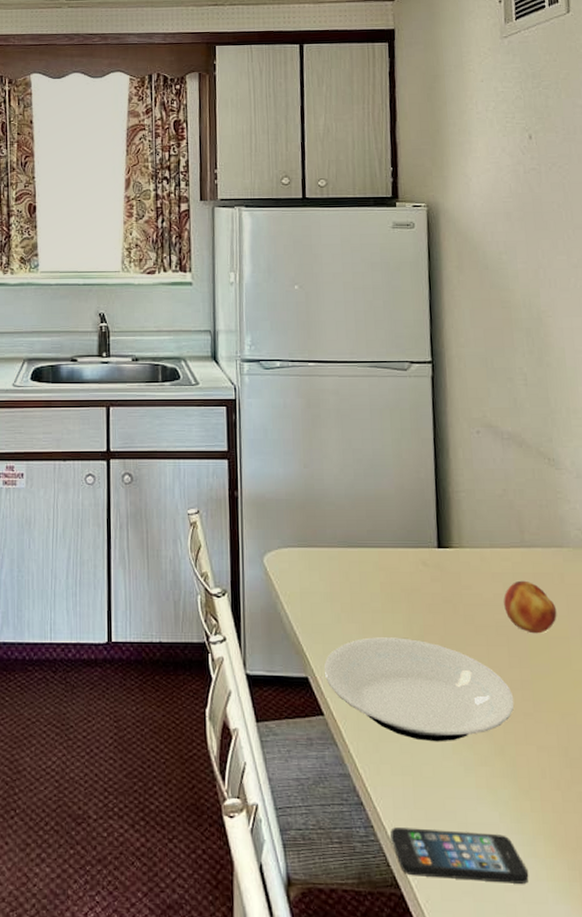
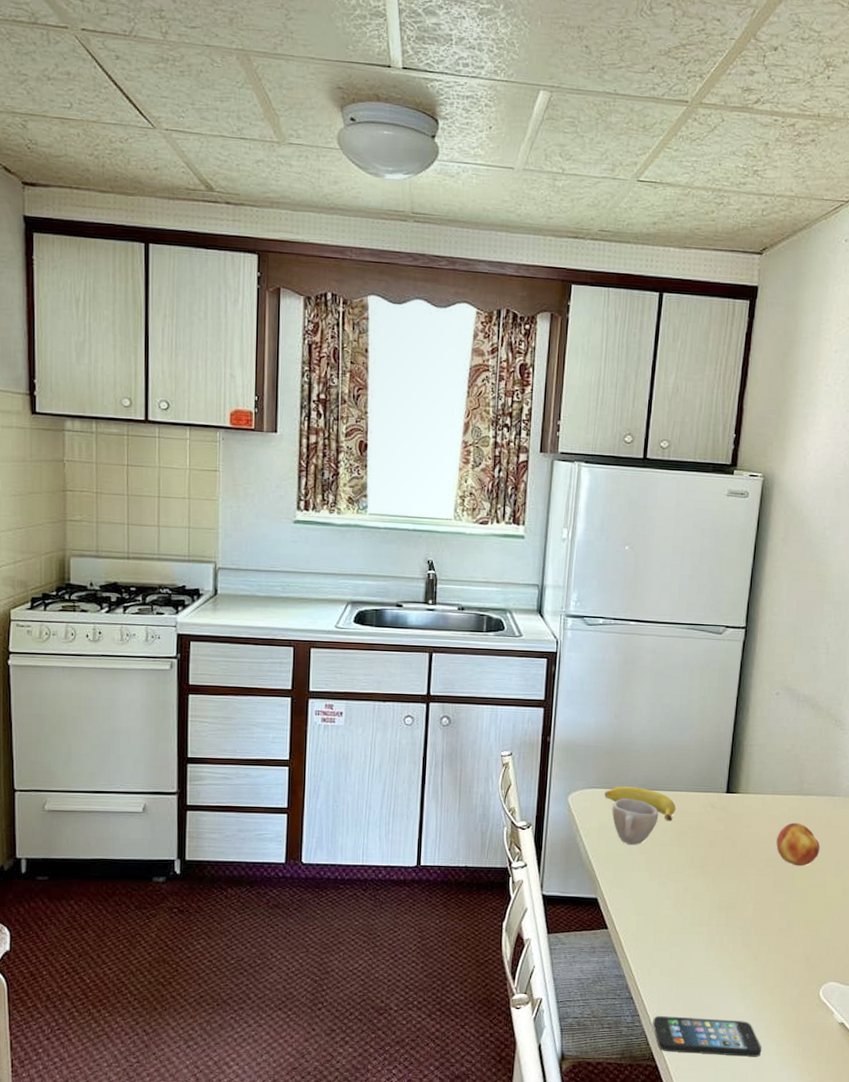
banana: none [303,544,384,583] -> present [605,786,676,821]
cup: none [312,558,366,613] -> present [612,798,659,846]
plate: present [324,637,514,742] -> none [613,866,772,951]

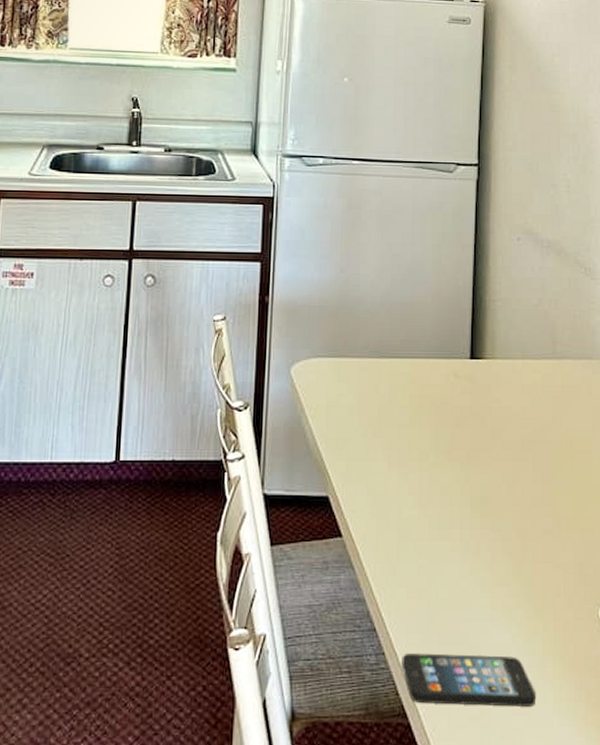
banana: present [605,786,676,821] -> none [332,354,415,396]
cup: present [612,798,659,846] -> none [341,369,395,427]
fruit: present [776,822,820,866] -> none [532,393,582,448]

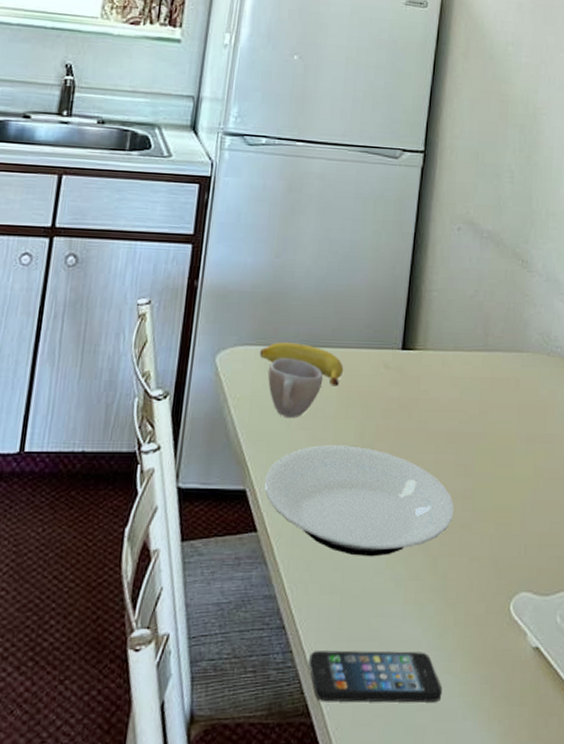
banana: none [332,354,415,396] -> present [260,342,344,386]
cup: none [341,369,395,427] -> present [267,358,324,419]
plate: none [346,453,535,562] -> present [264,445,454,557]

